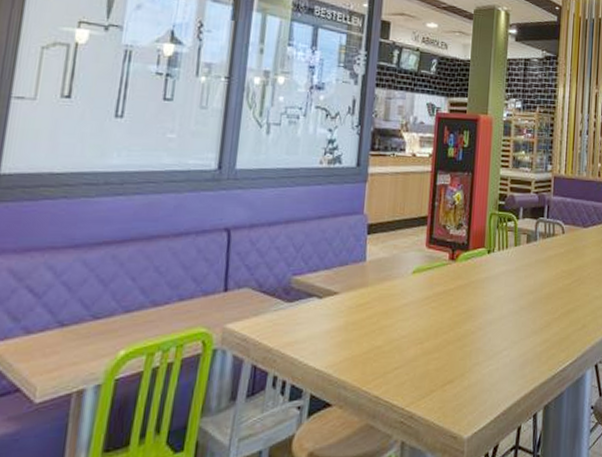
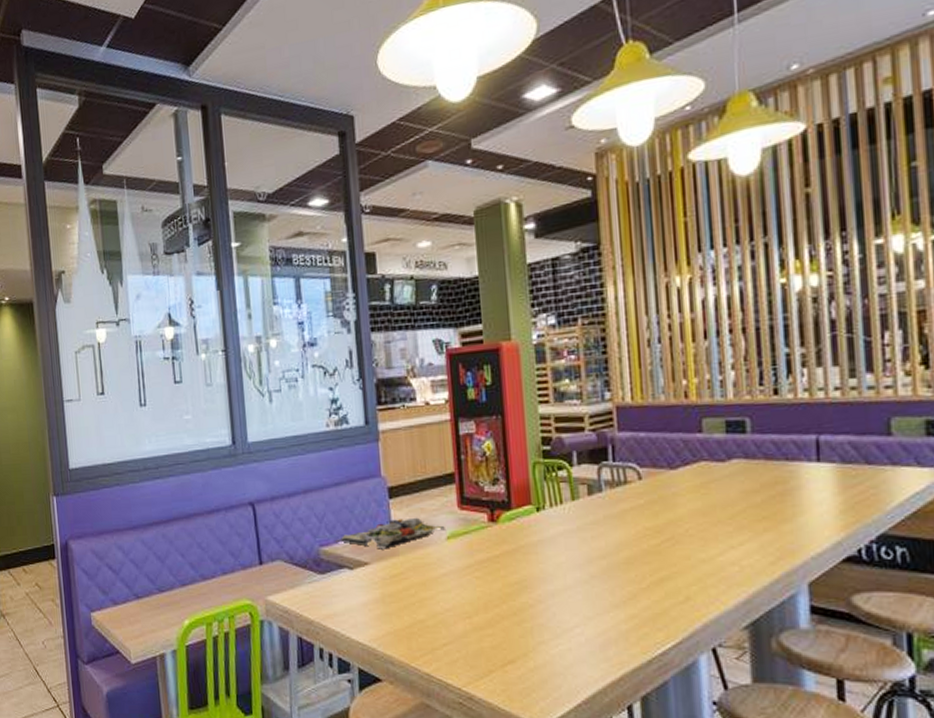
food tray: none [309,252,413,280] -> present [335,517,445,549]

